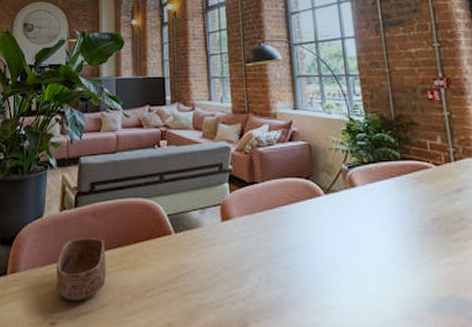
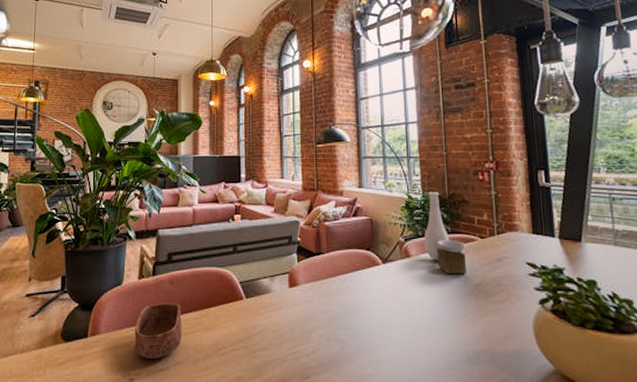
vase: none [369,112,423,206] -> present [423,191,467,273]

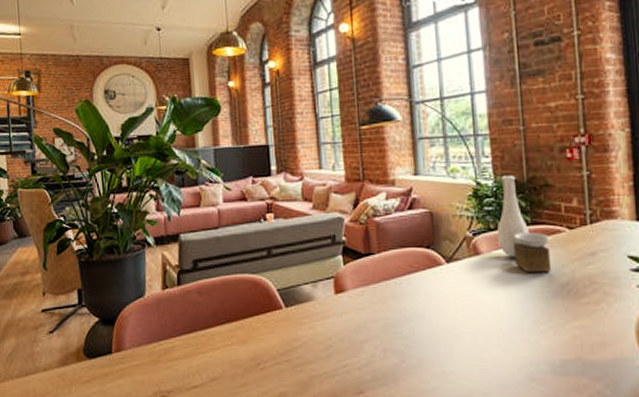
bowl: present [134,303,182,360] -> none [162,315,215,376]

